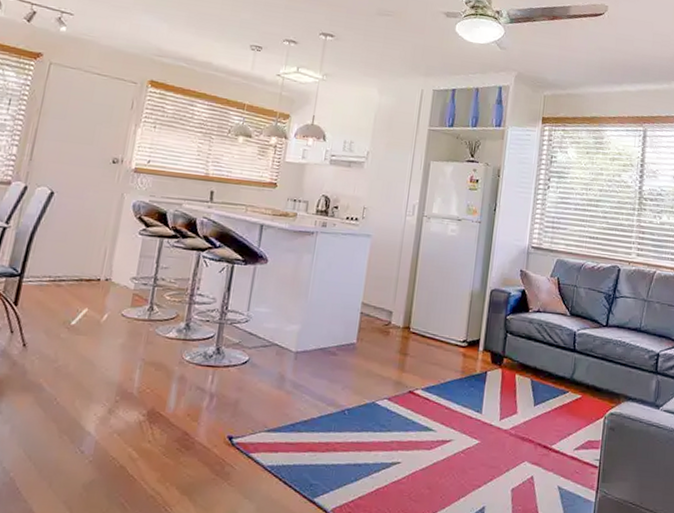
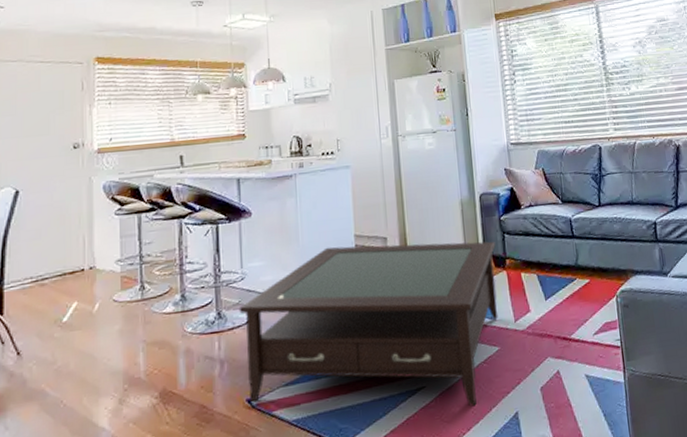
coffee table: none [231,308,497,492] -> present [239,241,499,407]

